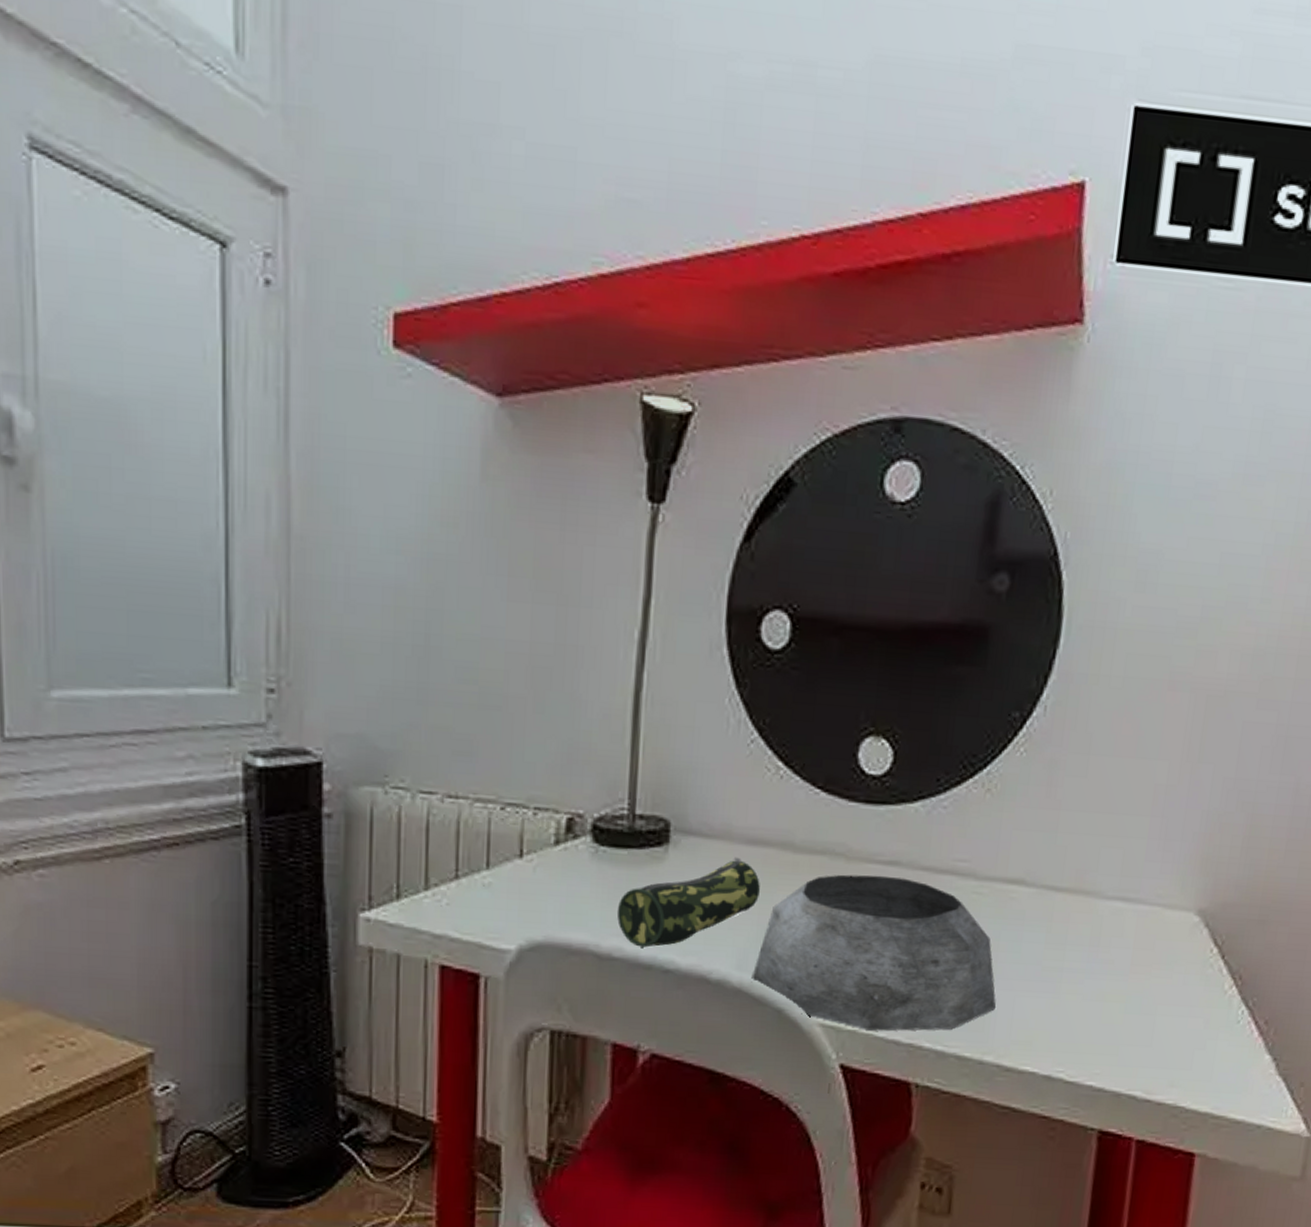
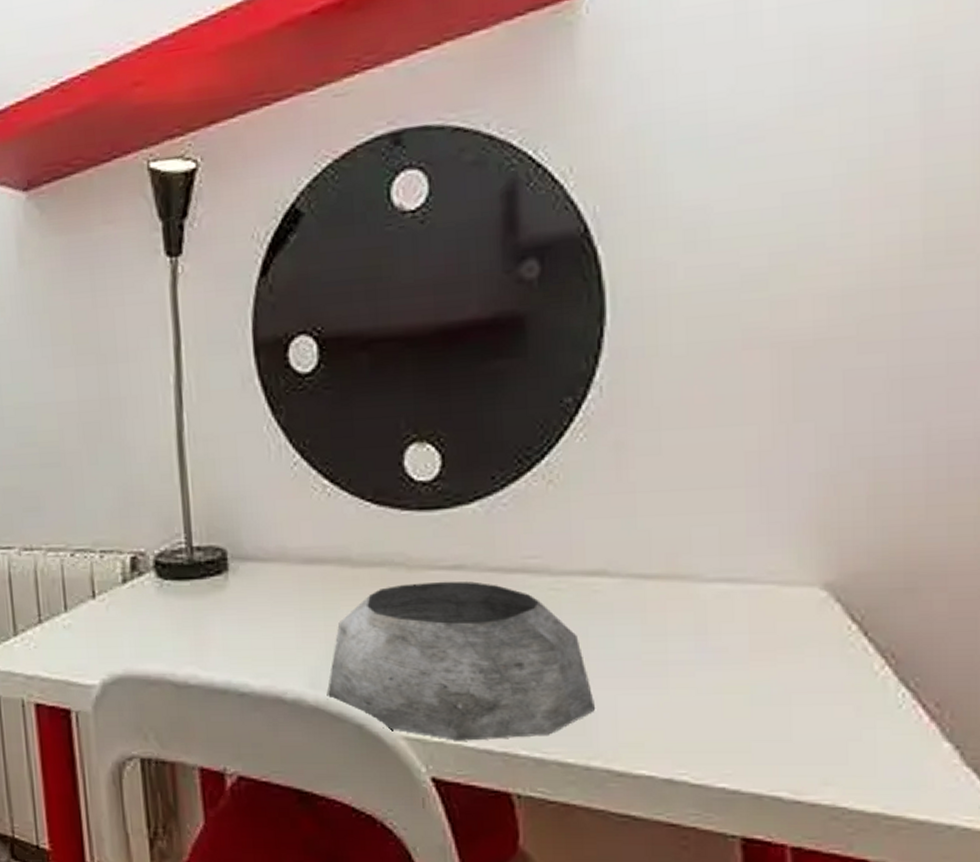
pencil case: present [616,857,760,948] -> none [187,577,323,673]

